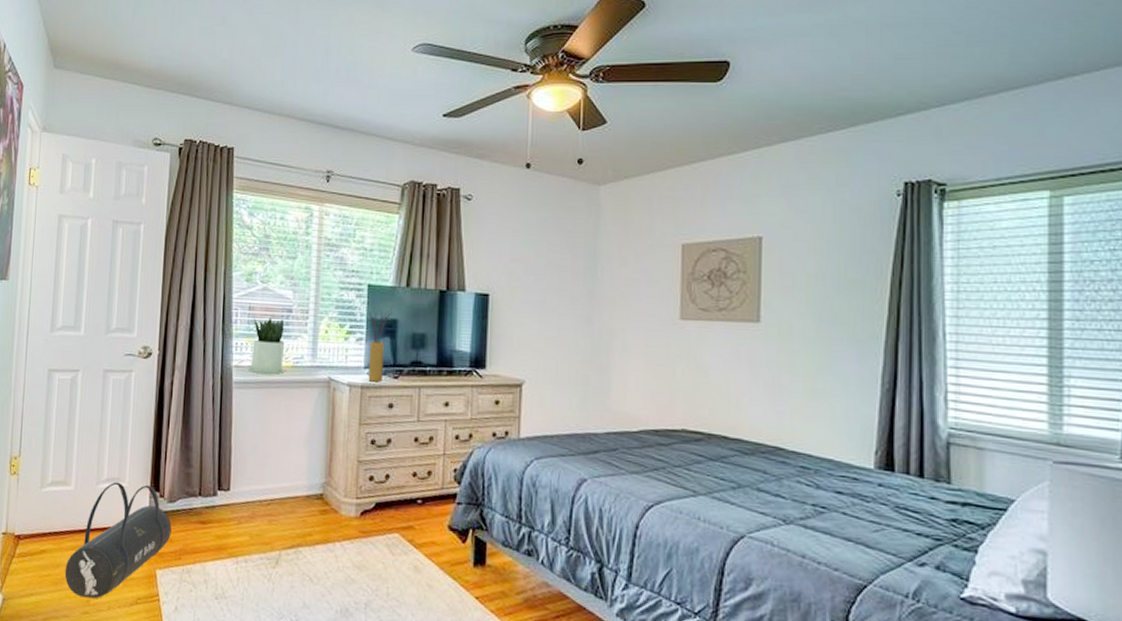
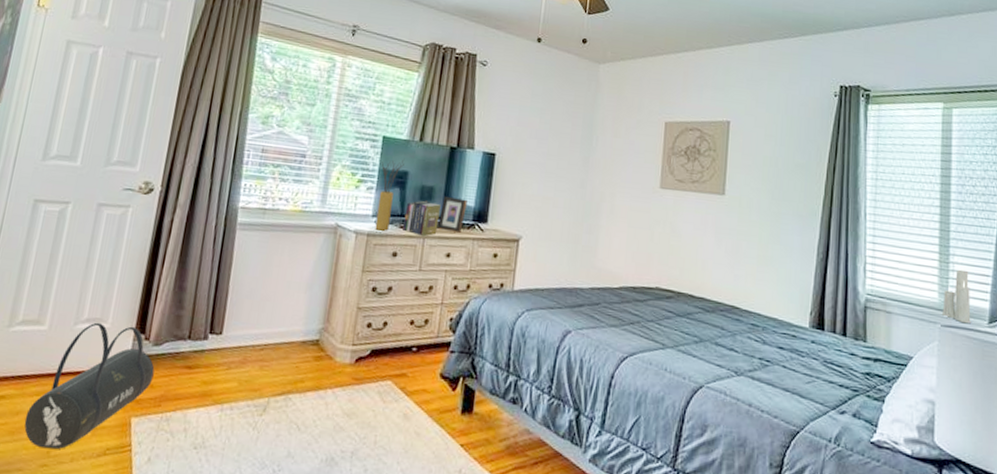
planter: present [247,317,285,376] -> none [254,161,297,219]
books: none [397,348,434,386] -> present [403,200,441,237]
picture frame: none [433,342,462,380] -> present [438,195,468,233]
candle: none [1053,392,1096,460] -> present [941,268,971,324]

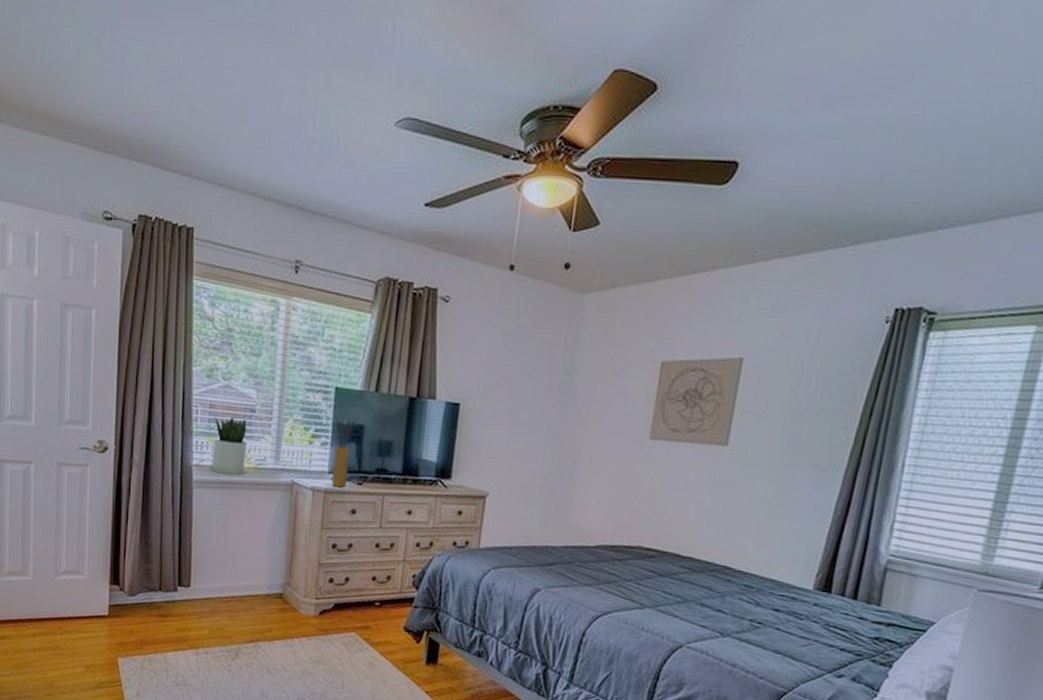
duffel bag: present [24,322,155,449] -> none [26,574,132,682]
planter: none [254,161,297,219] -> present [208,416,247,477]
books: present [403,200,441,237] -> none [361,455,400,494]
picture frame: present [438,195,468,233] -> none [398,450,429,489]
candle: present [941,268,971,324] -> none [980,527,1027,589]

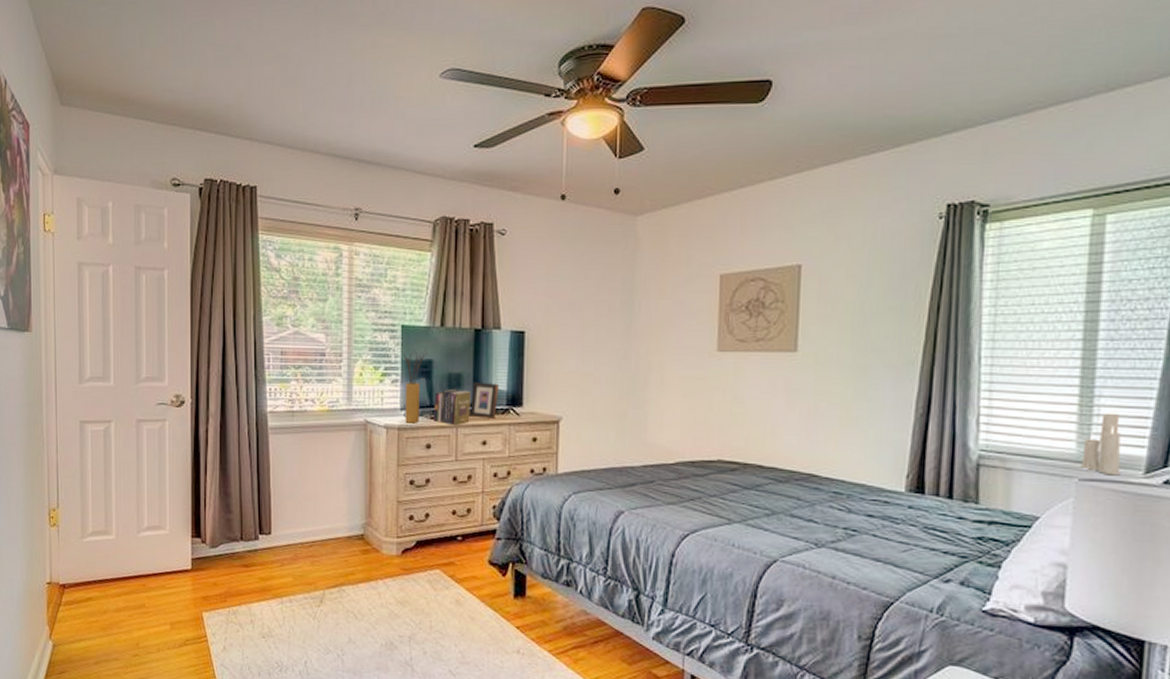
planter: present [208,416,247,477] -> none [283,362,321,420]
books: none [361,455,400,494] -> present [434,388,471,426]
picture frame: none [398,450,429,489] -> present [470,381,499,419]
candle: none [980,527,1027,589] -> present [1079,411,1121,476]

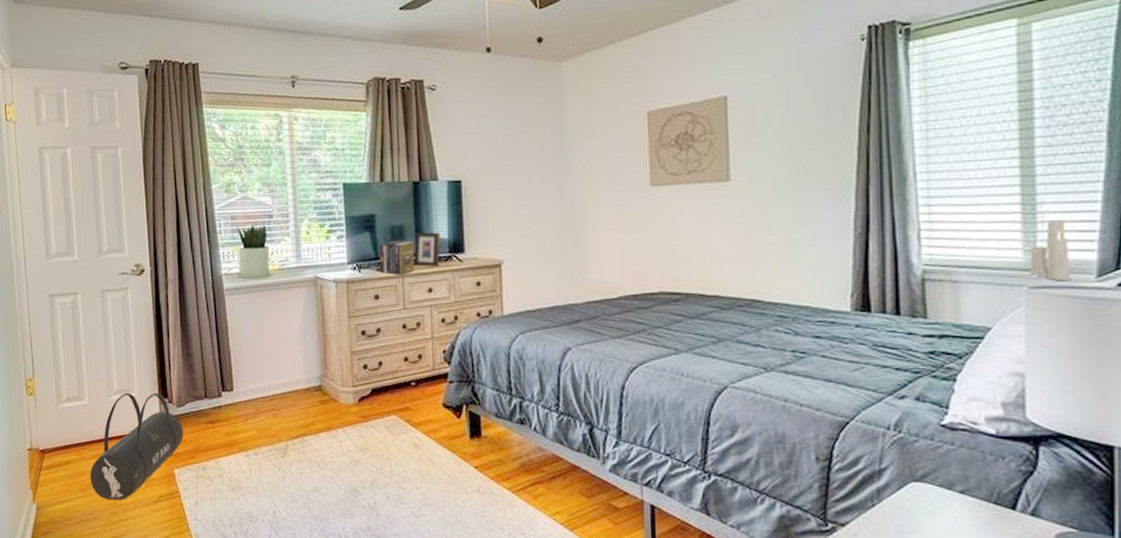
duffel bag: none [112,529,215,641] -> present [89,393,184,499]
planter: none [283,362,321,420] -> present [236,224,273,280]
vase: present [403,348,427,423] -> none [346,203,369,276]

